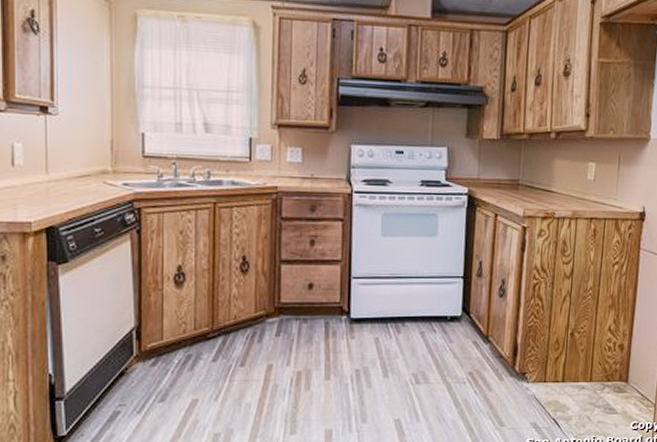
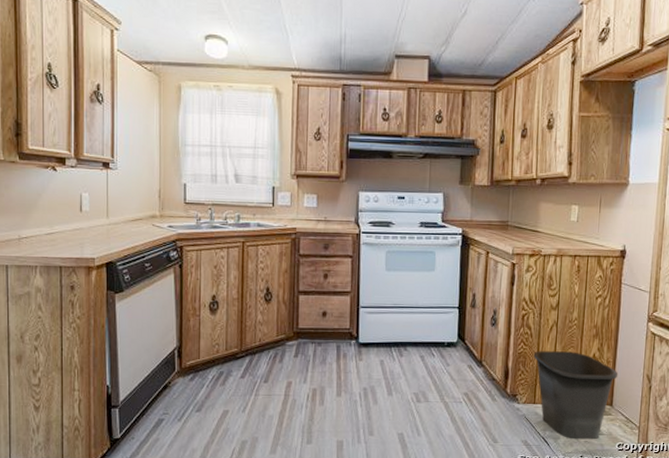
waste bin: none [544,324,635,420] -> present [533,351,618,440]

